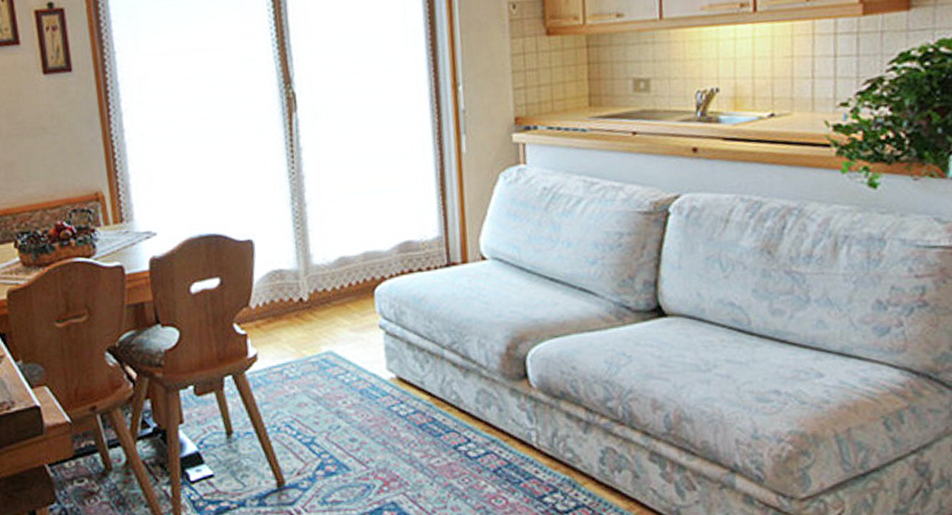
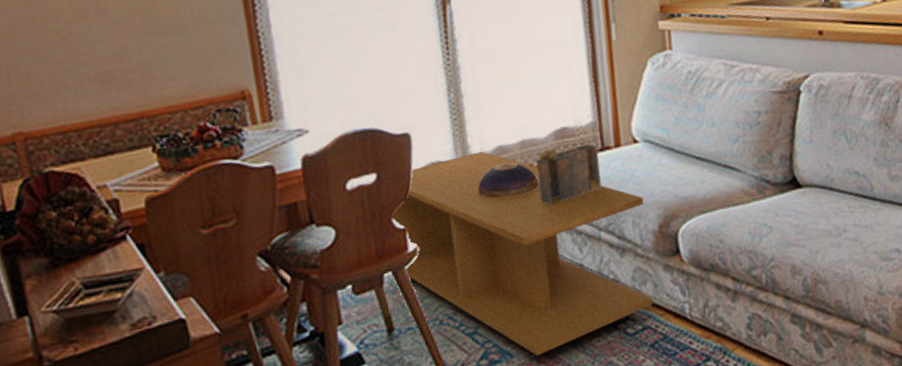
coffee table: none [236,261,498,472] -> present [394,151,654,356]
decorative bowl: none [318,274,381,310] -> present [477,162,539,199]
book: none [379,259,446,320] -> present [536,144,602,206]

